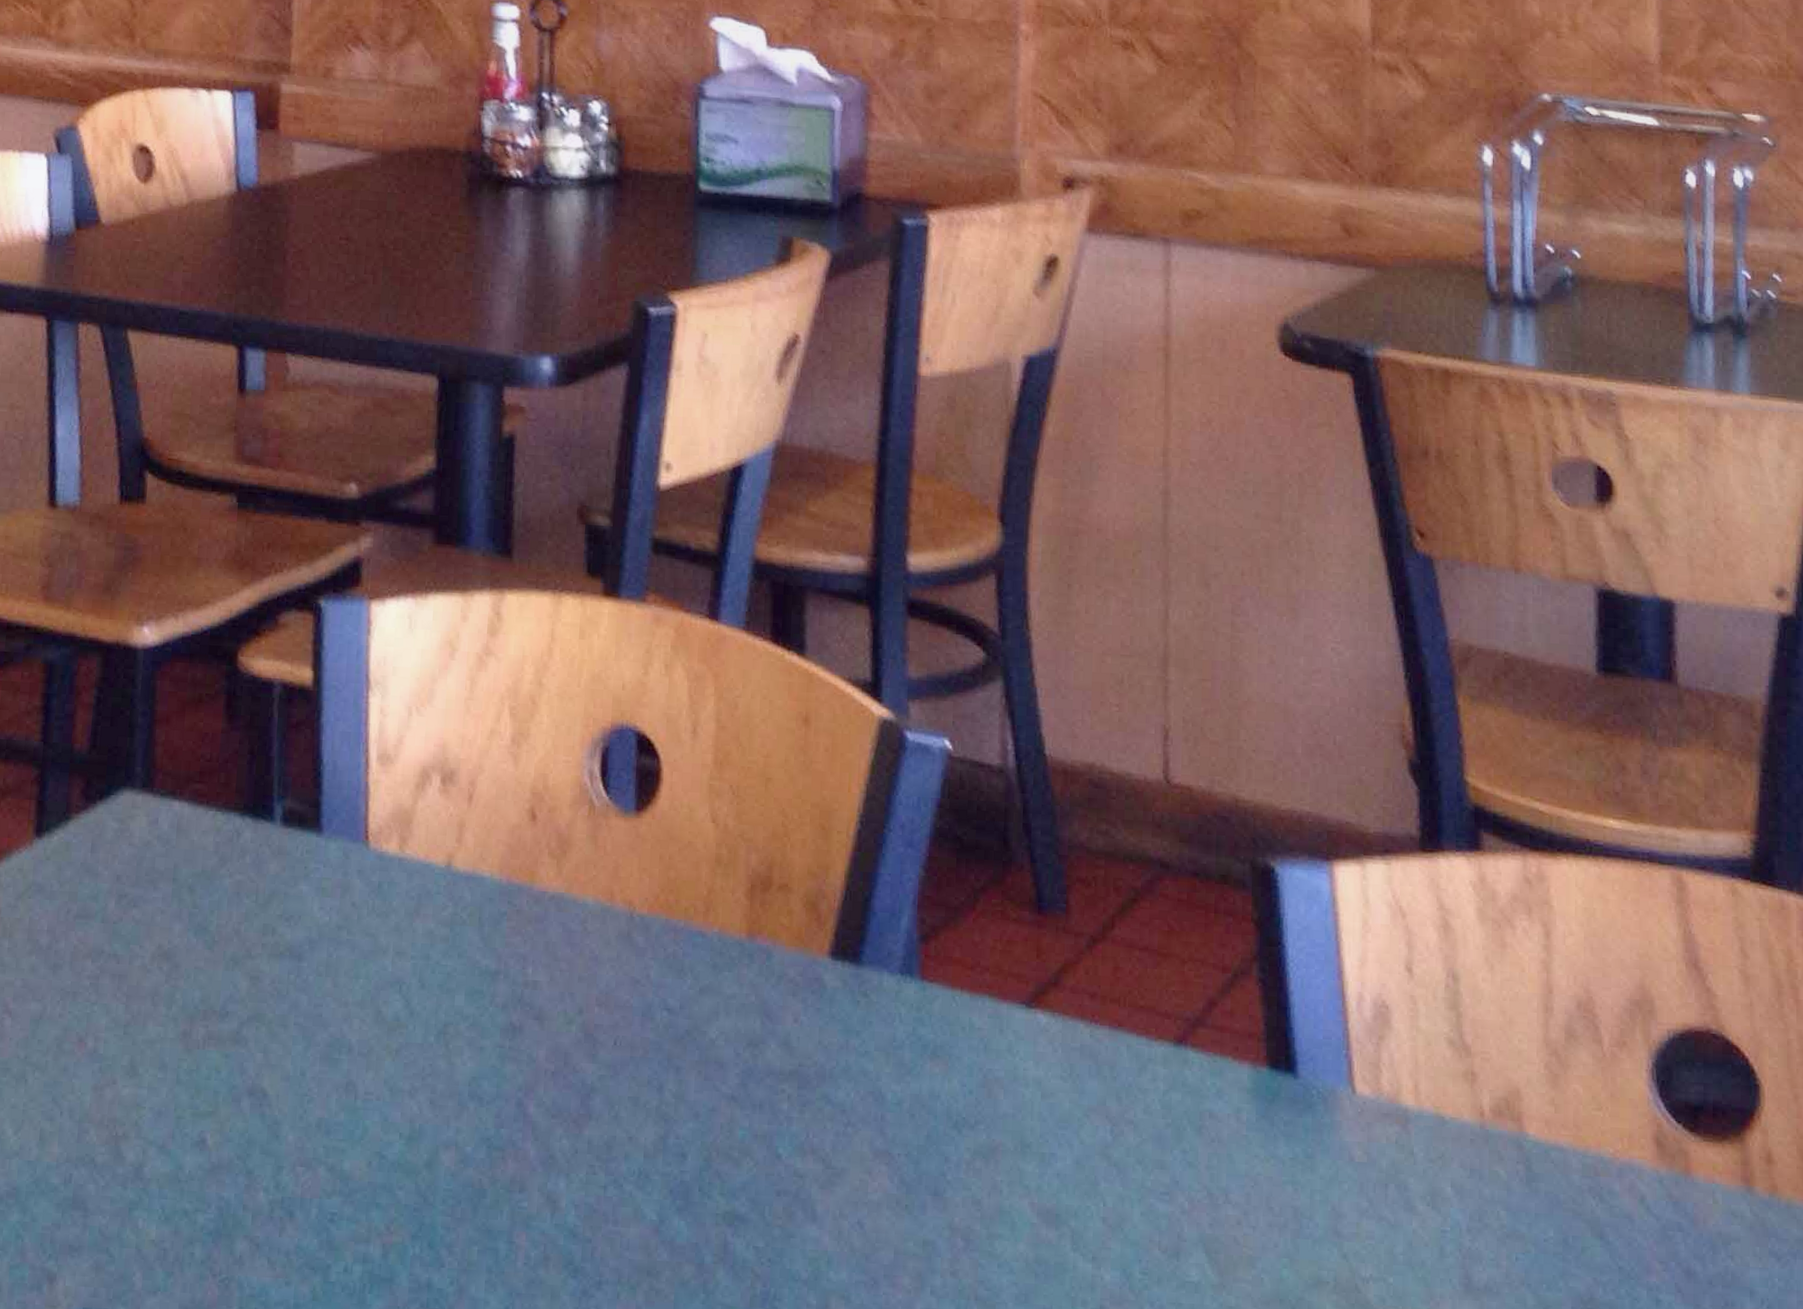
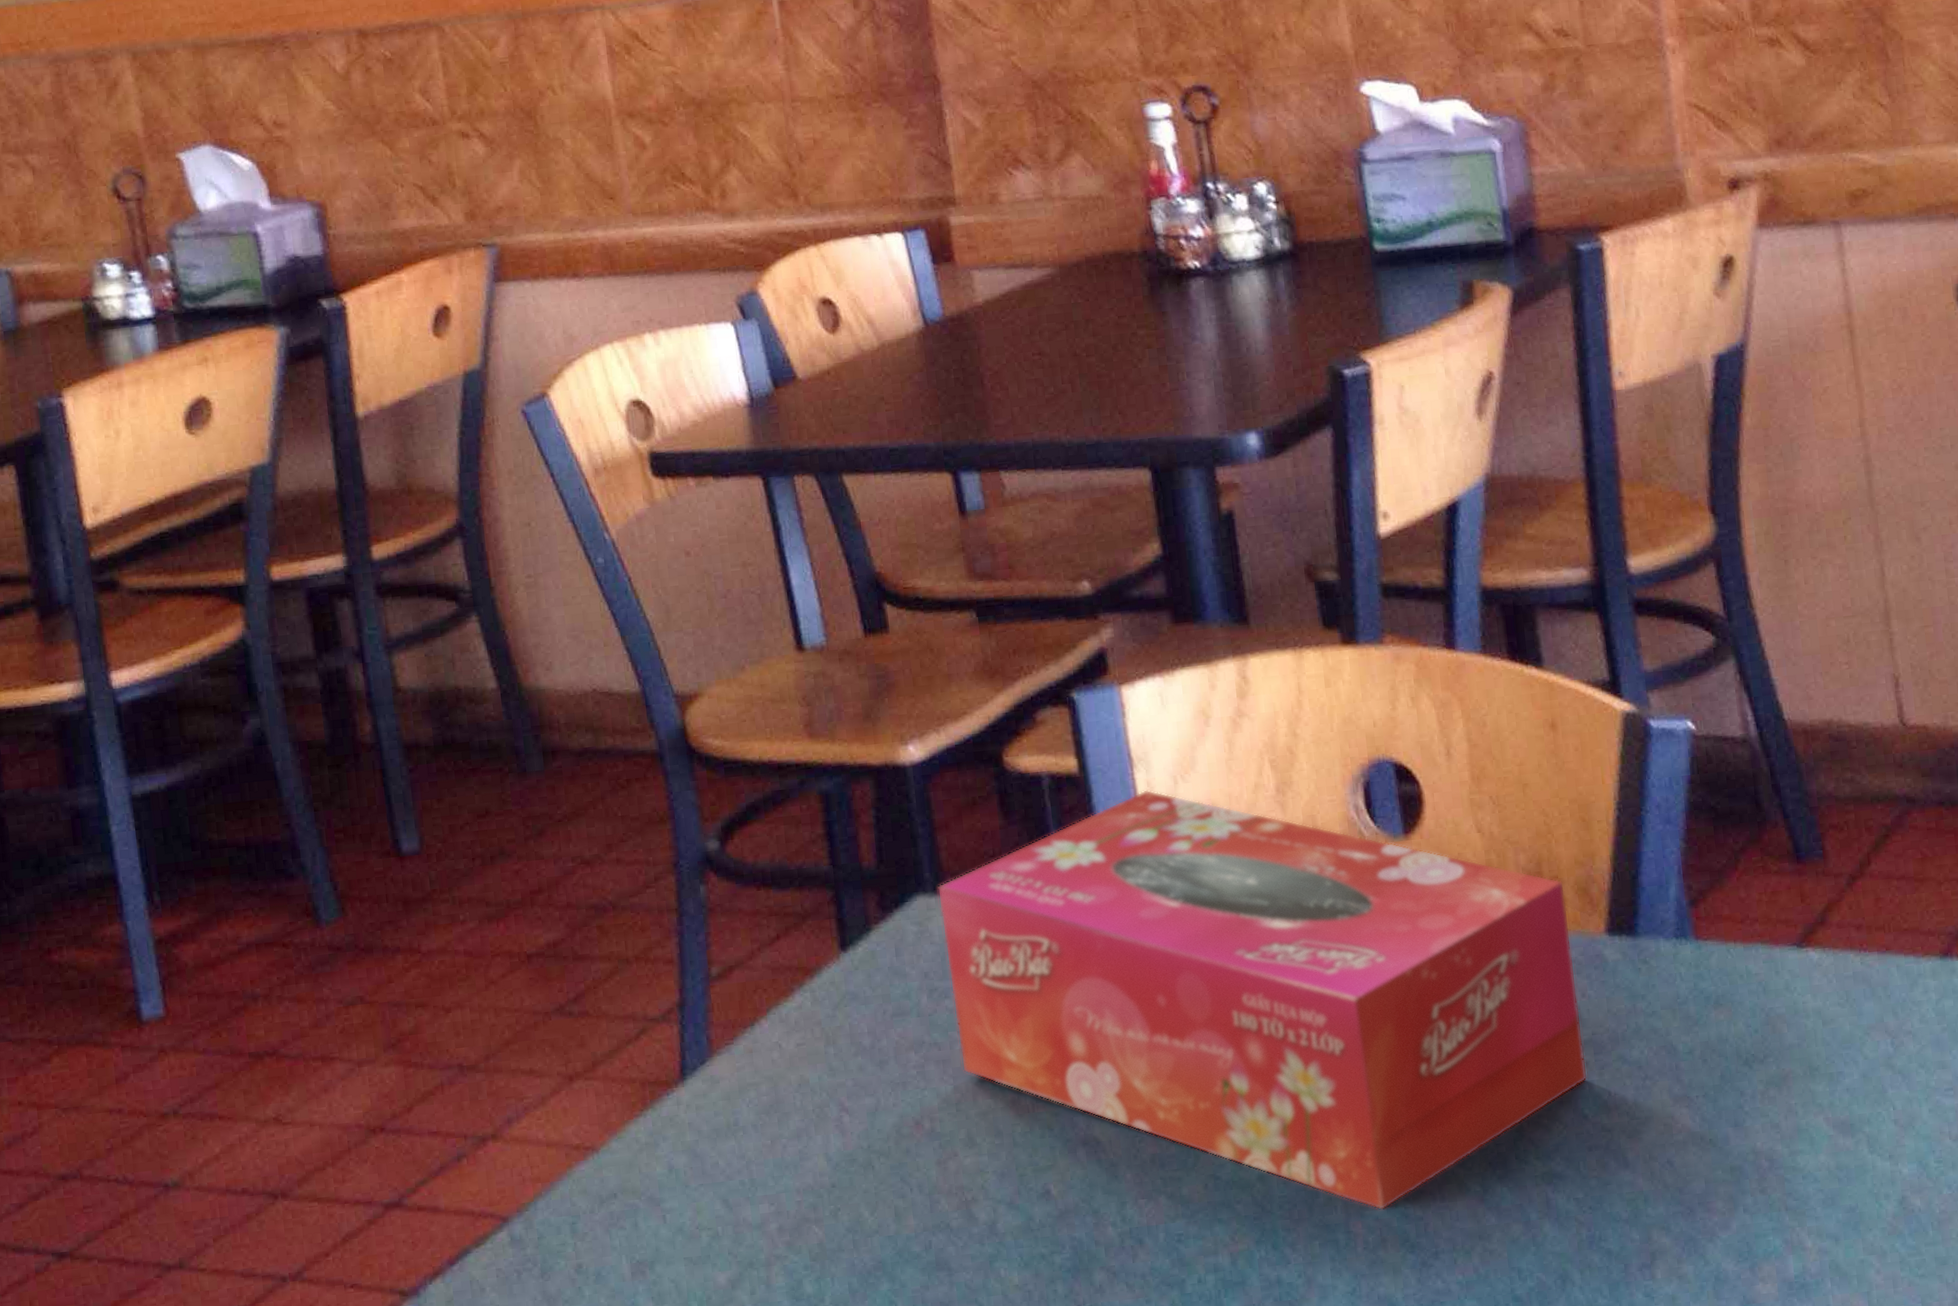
tissue box: none [137,716,794,1225] -> present [937,789,1588,1211]

